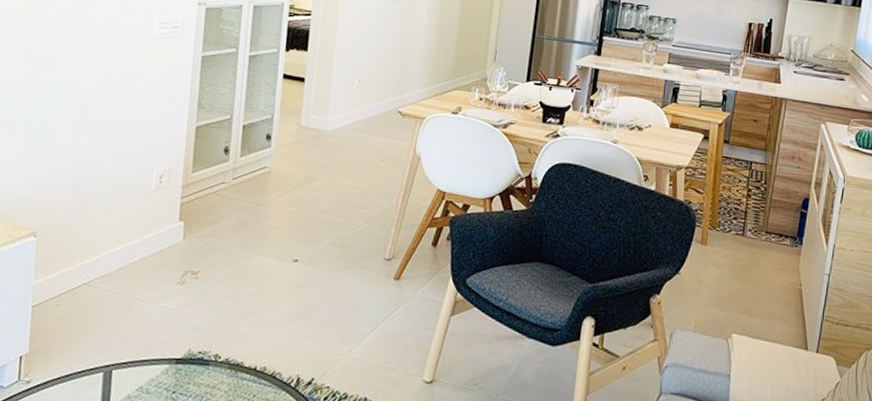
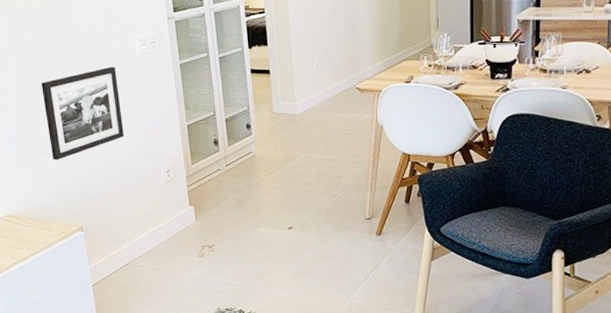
picture frame: none [17,46,124,147] -> present [41,66,124,161]

